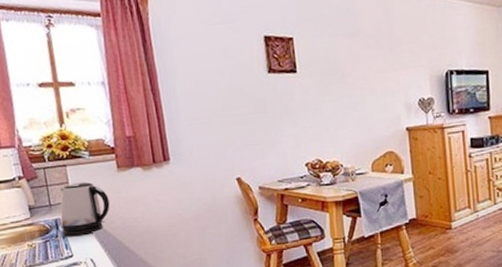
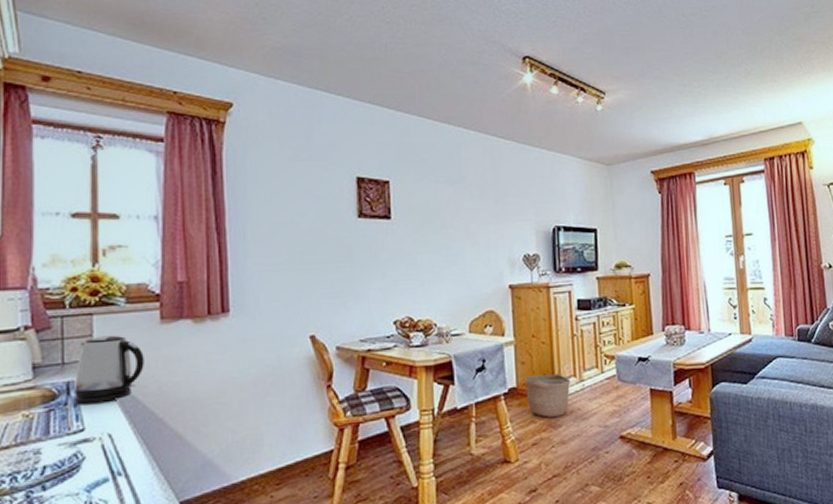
basket: none [424,206,466,244] -> present [525,374,571,417]

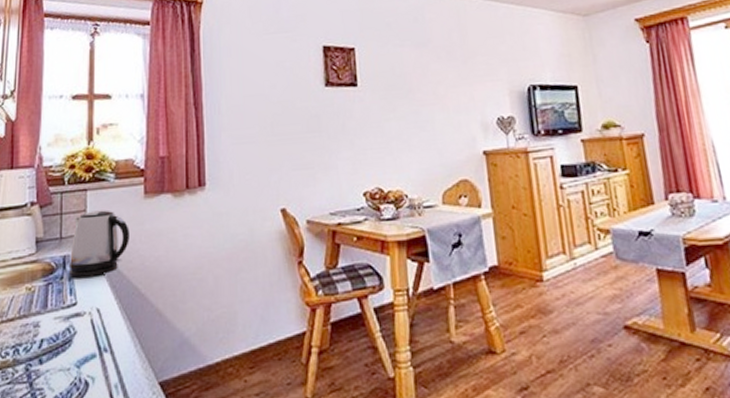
basket: present [525,374,571,417] -> none [507,250,560,301]

